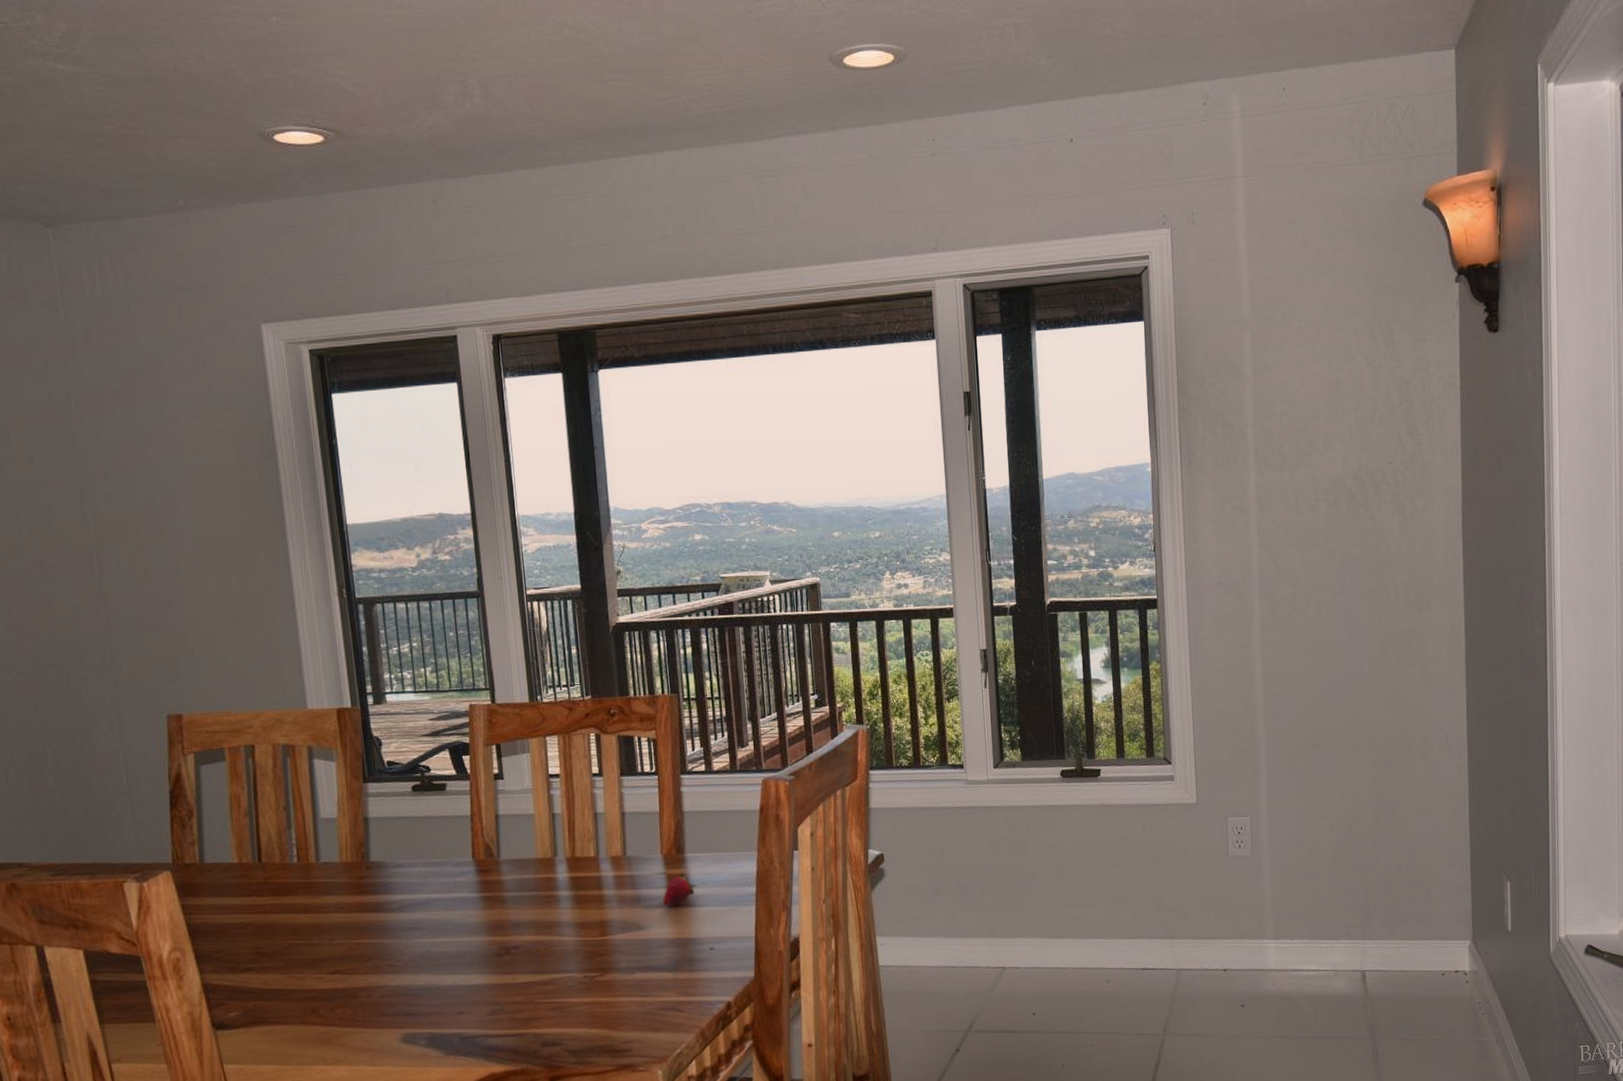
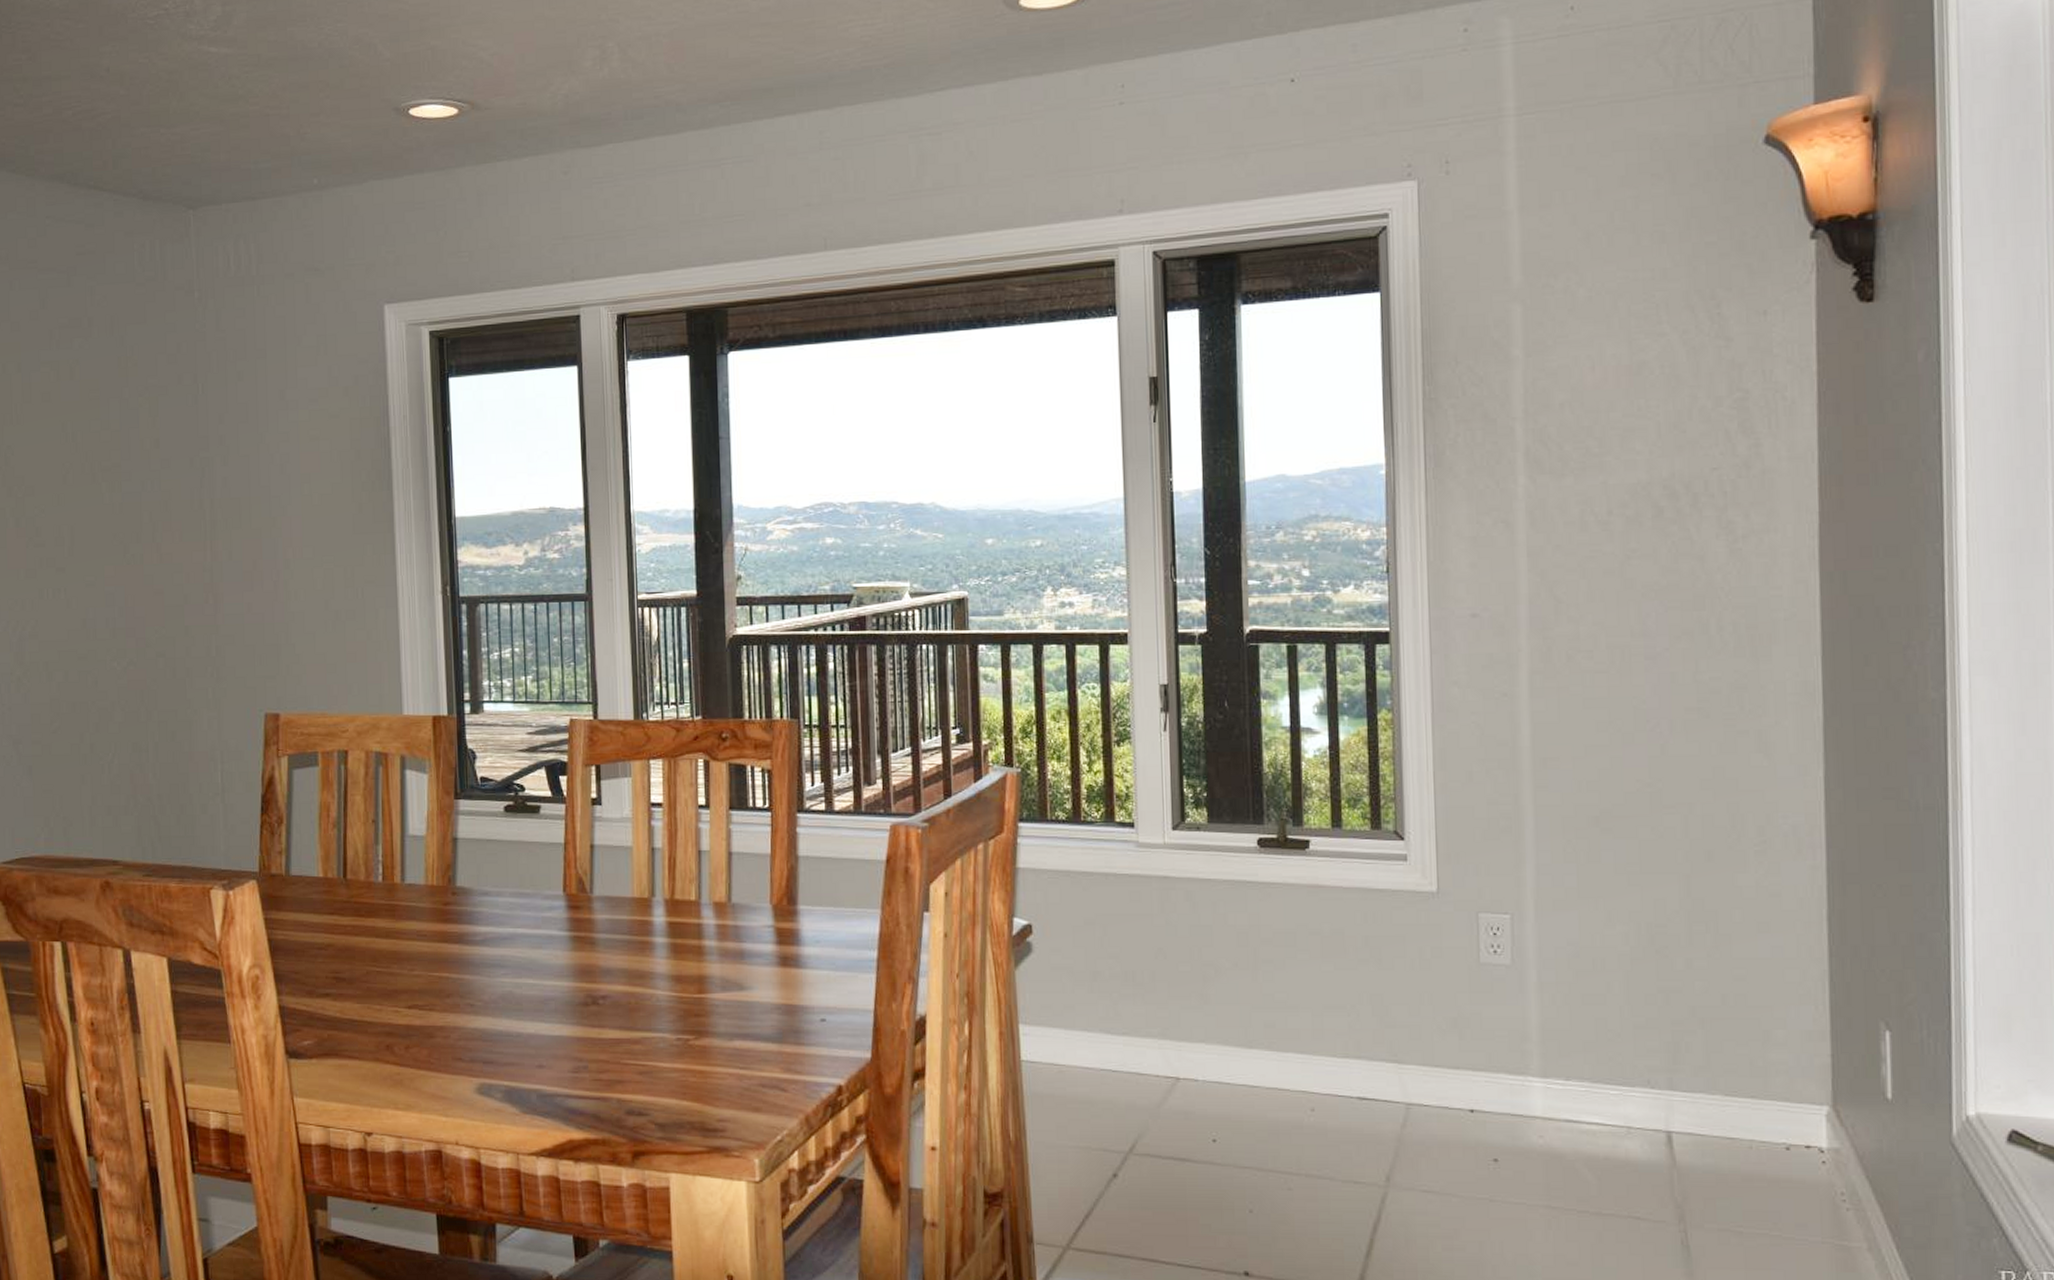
fruit: present [662,872,696,906] -> none [769,927,808,964]

